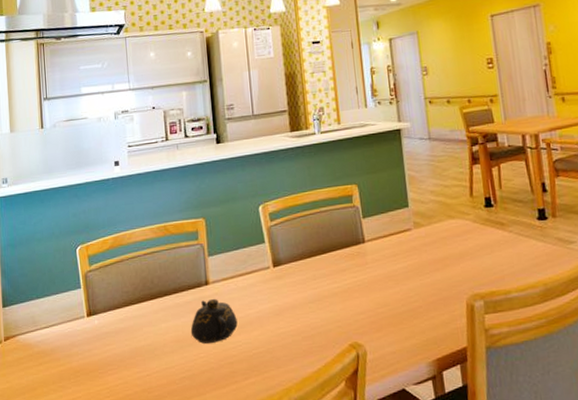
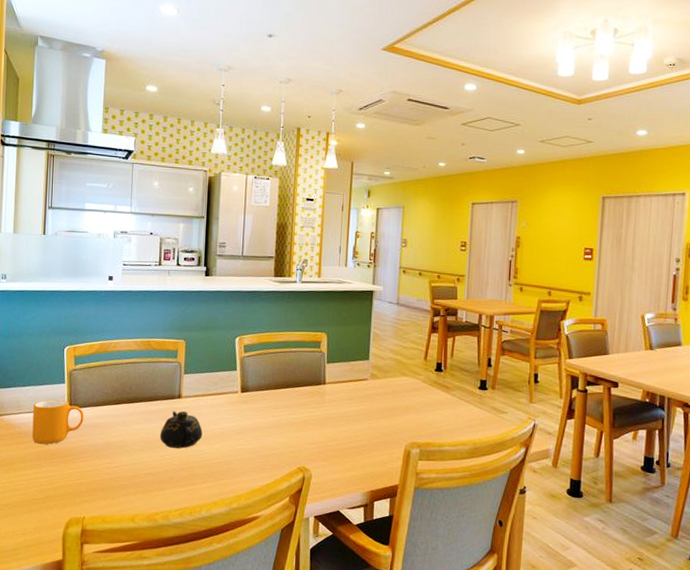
mug: none [50,307,106,363] -> present [32,399,84,445]

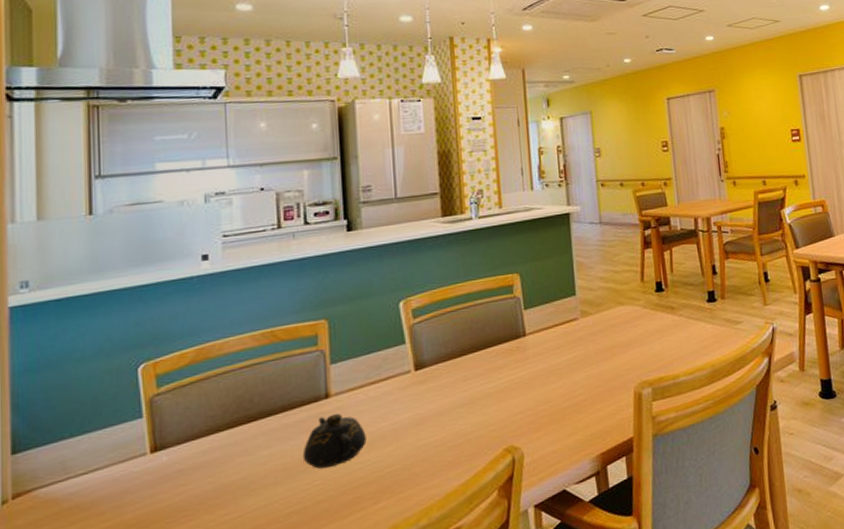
mug: present [32,399,84,445] -> none [90,441,180,517]

